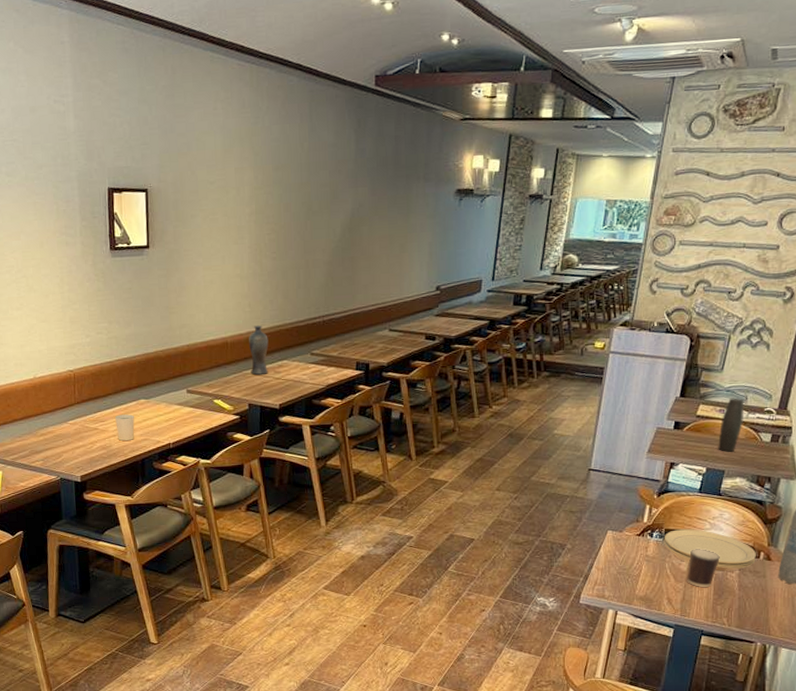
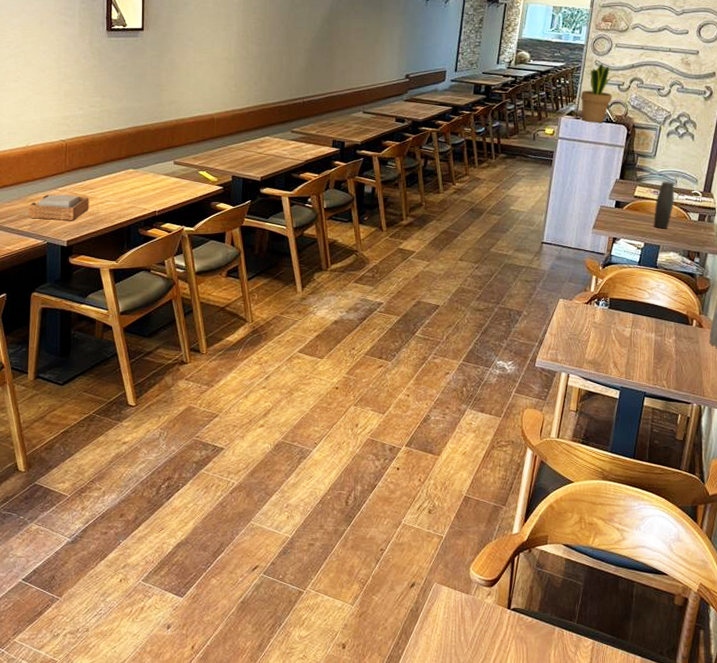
napkin holder: none [40,427,102,456] -> present [28,194,89,221]
cup: present [114,414,135,442] -> none [103,183,122,209]
vase: present [249,325,269,376] -> none [234,104,252,150]
potted plant: none [637,264,683,335] -> present [580,63,620,124]
plate: present [664,529,756,571] -> none [609,298,690,337]
mug: present [687,549,720,587] -> none [630,316,658,352]

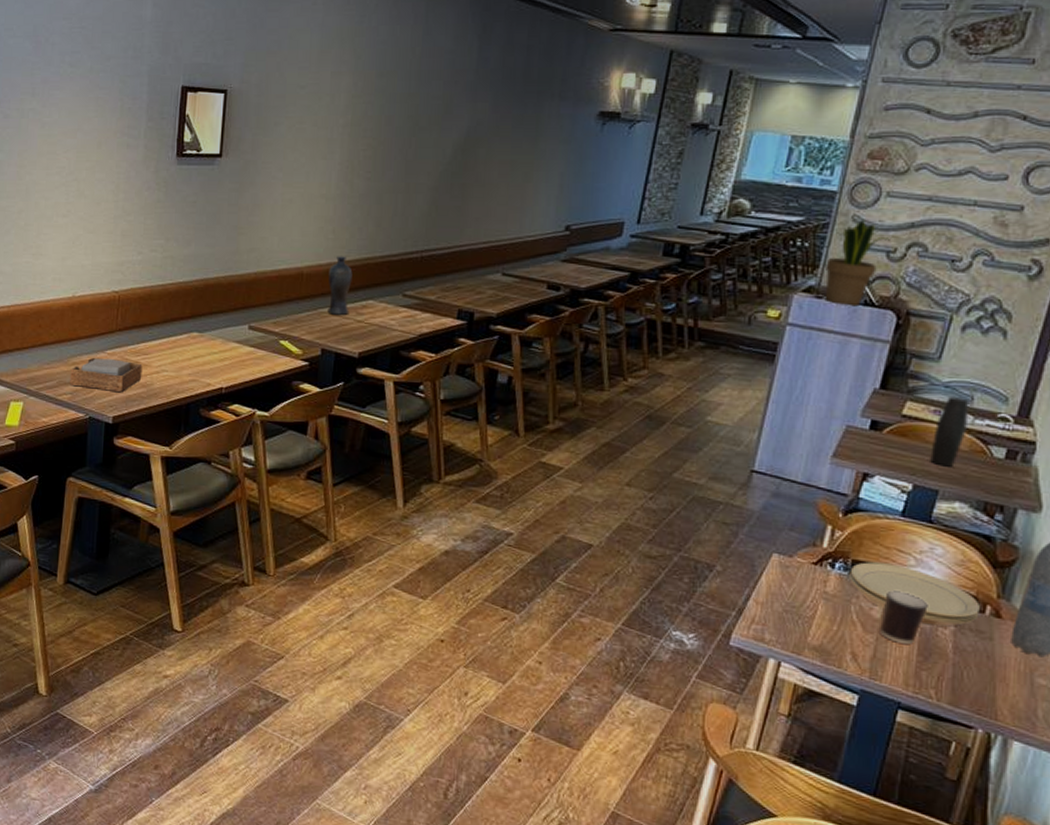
vase: none [234,104,252,150] -> present [327,256,353,316]
plate: none [609,298,690,337] -> present [849,562,980,627]
mug: none [630,316,658,352] -> present [880,590,928,644]

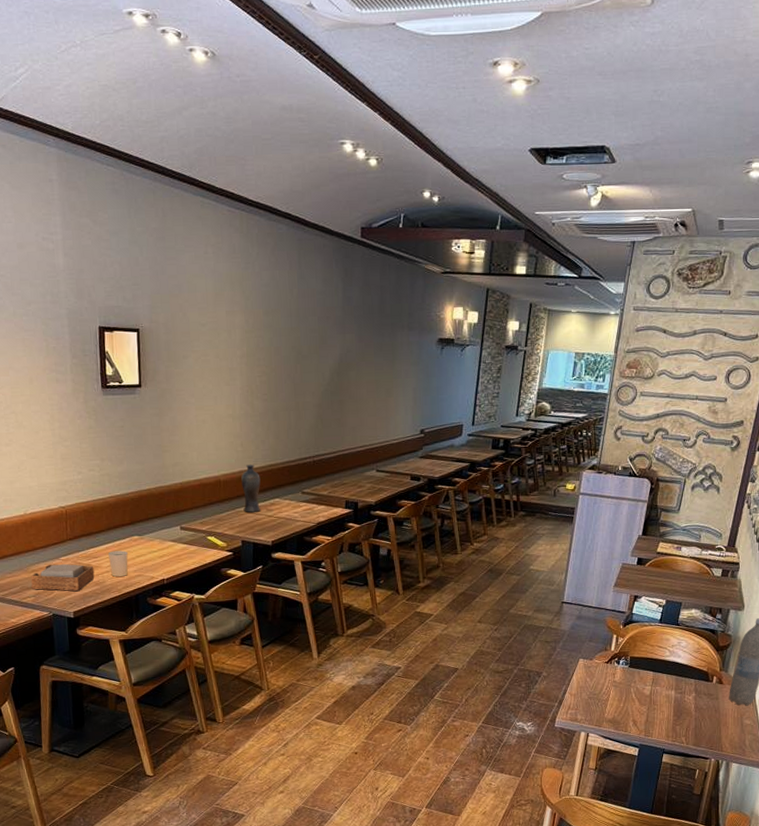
cup: none [160,348,183,381] -> present [107,550,128,578]
potted plant: present [824,219,890,307] -> none [603,413,644,478]
plate: present [849,562,980,627] -> none [629,656,710,695]
mug: present [880,590,928,644] -> none [650,674,679,709]
vase: present [930,396,970,468] -> none [676,536,698,587]

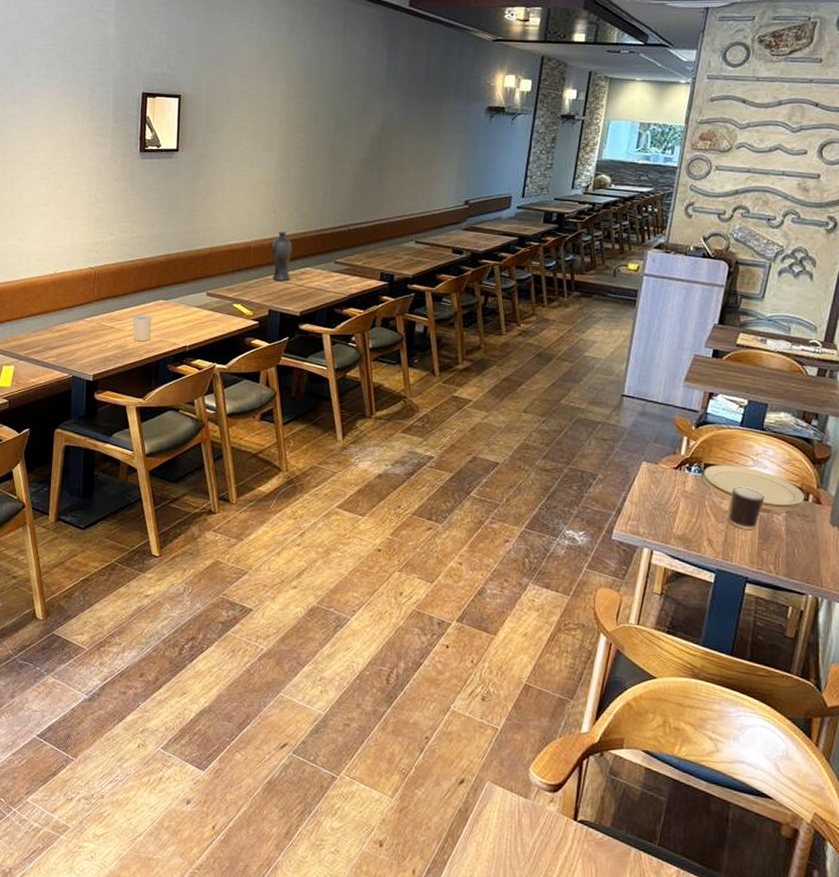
napkin holder: present [31,564,95,592] -> none [54,325,117,354]
plate: none [629,656,710,695] -> present [703,465,804,514]
mug: none [650,674,679,709] -> present [729,487,765,529]

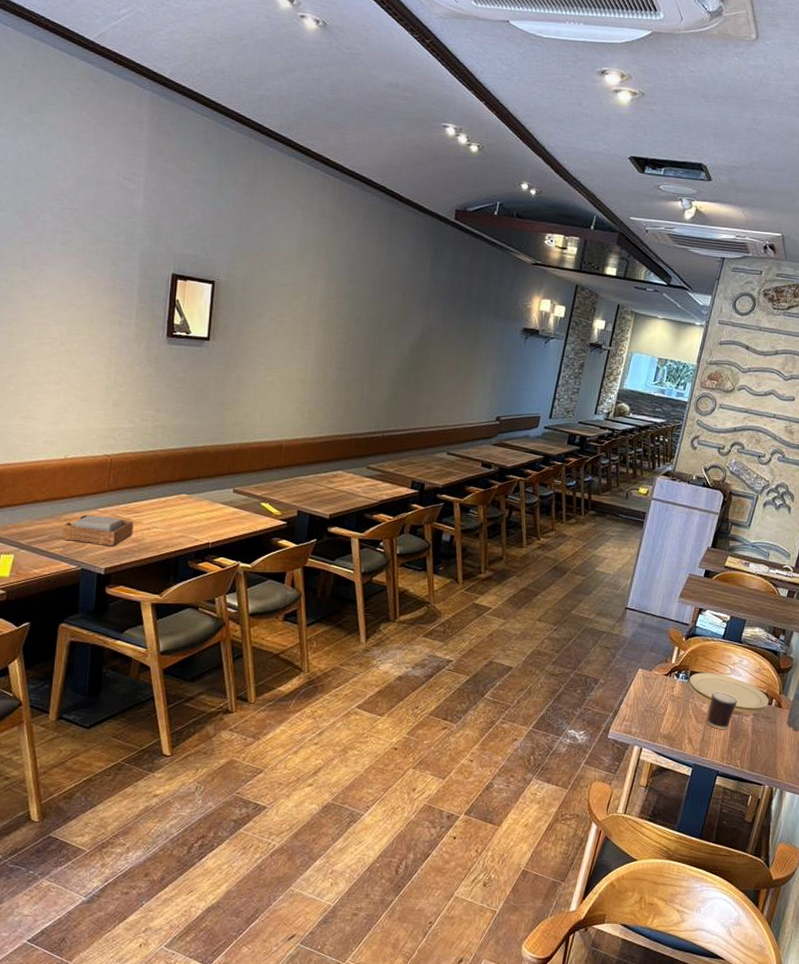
napkin holder: none [54,325,117,354] -> present [62,514,134,547]
cup: present [132,314,152,342] -> none [150,507,173,536]
vase: present [272,231,292,282] -> none [303,432,325,484]

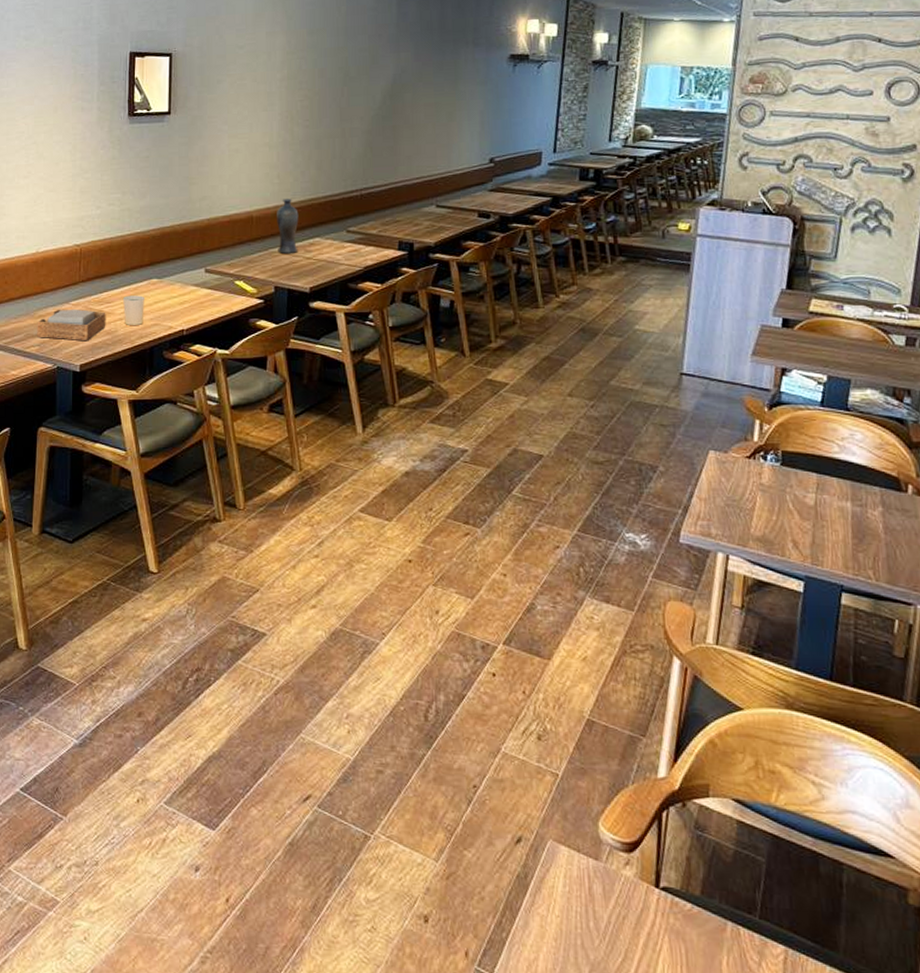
cup: none [150,507,173,536] -> present [122,295,144,326]
vase: none [303,432,325,484] -> present [277,198,299,255]
plate: present [688,672,769,716] -> none [781,452,903,508]
mug: present [707,692,738,729] -> none [815,477,856,528]

